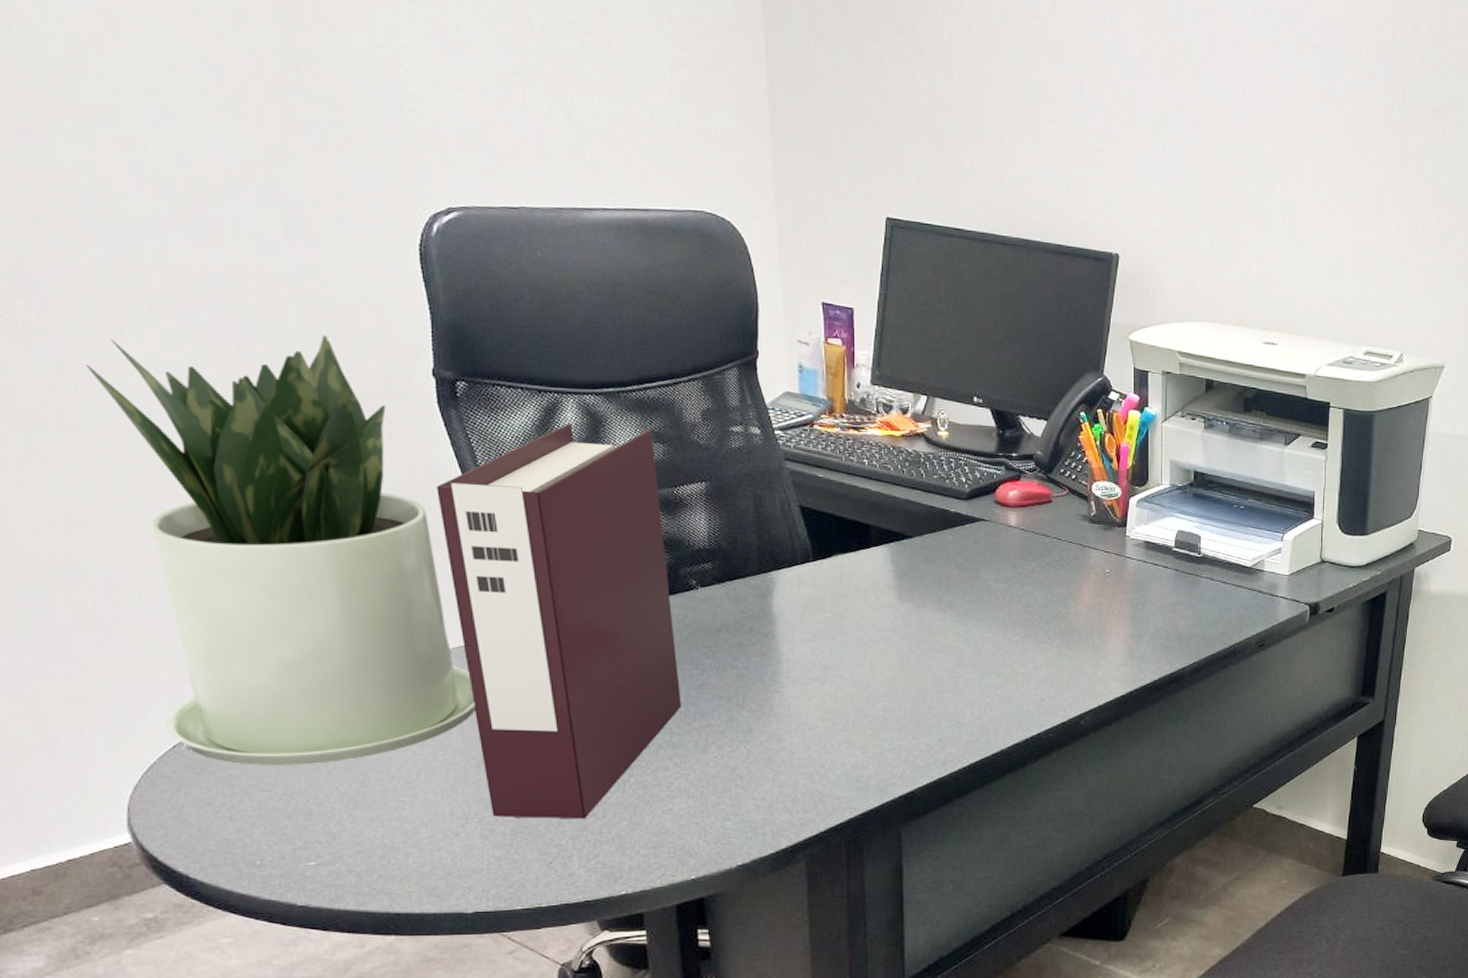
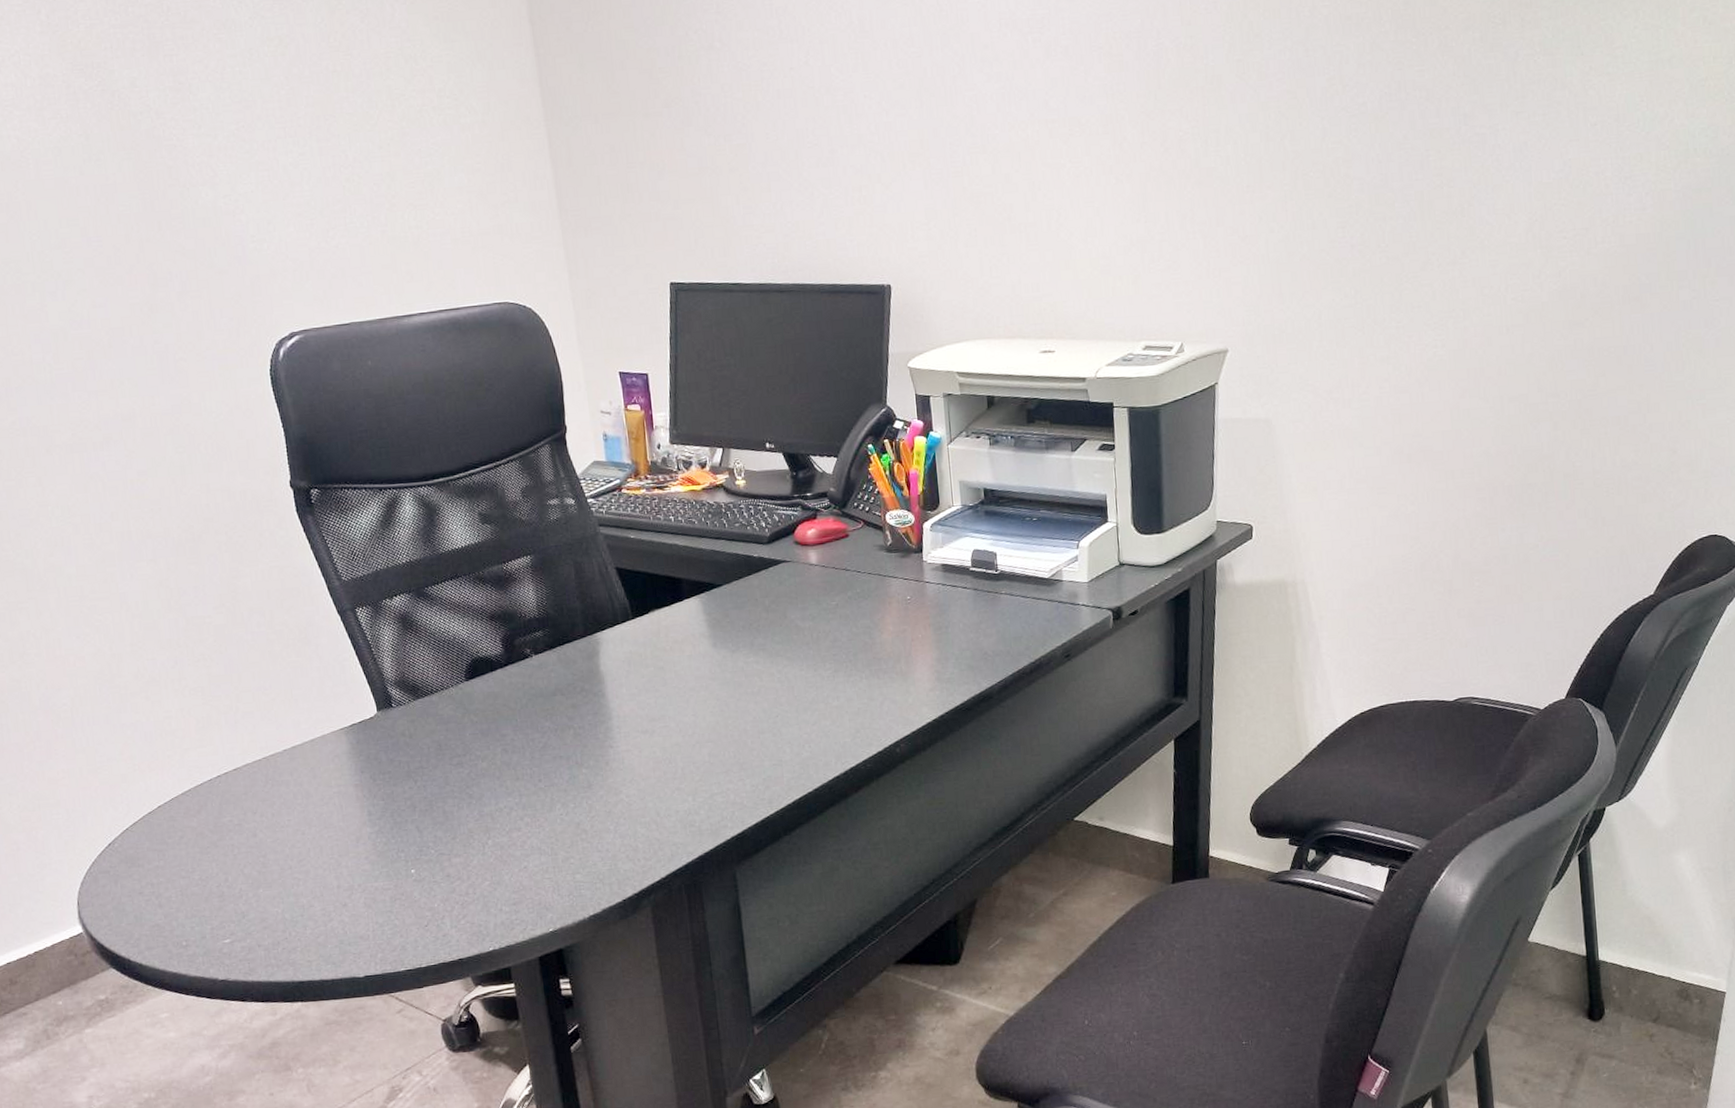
planter: present [85,335,476,765] -> none [15,462,352,856]
binder: present [437,422,682,819] -> none [302,511,527,887]

